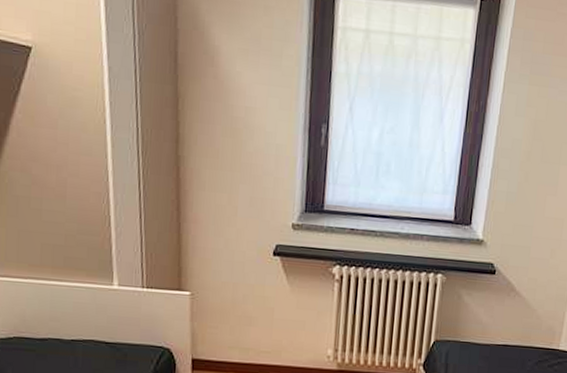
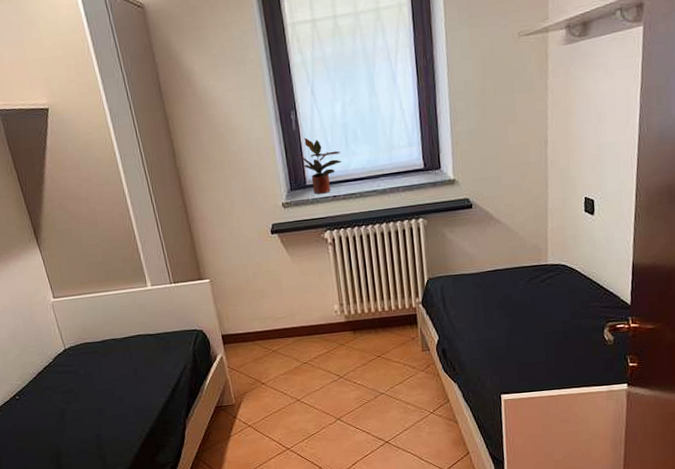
potted plant: none [319,157,369,224] -> present [296,137,342,194]

